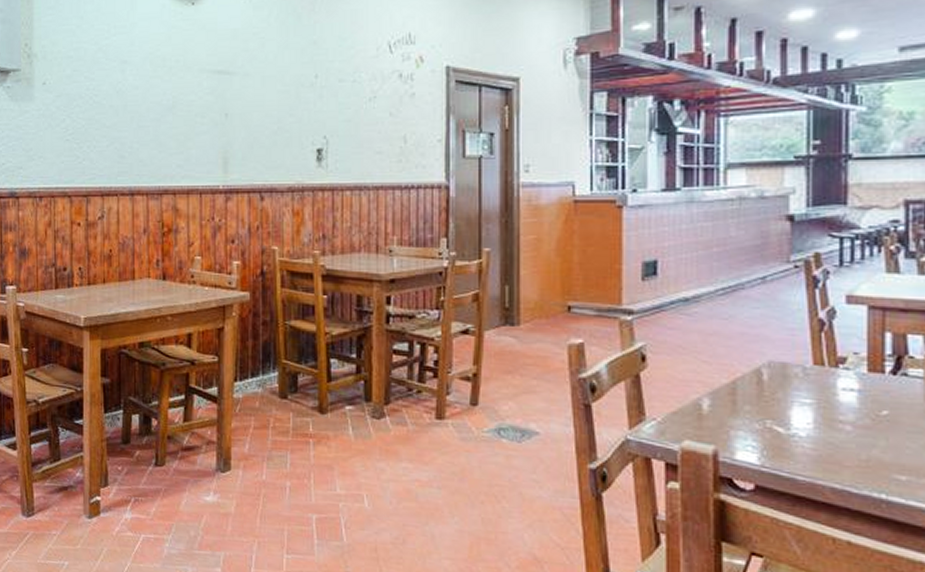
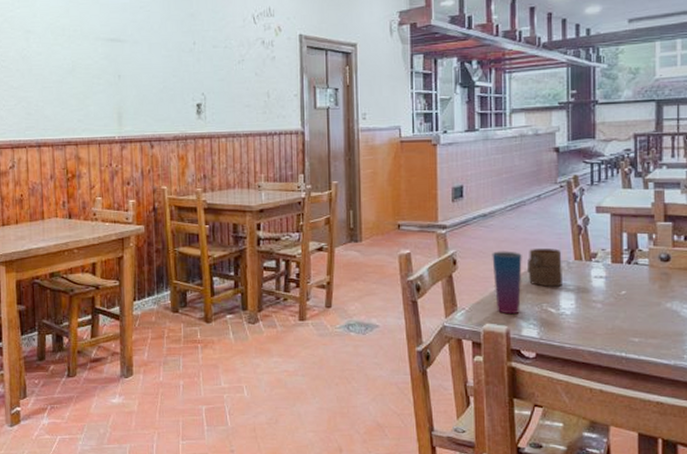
cup: none [695,347,738,430] -> present [492,251,522,313]
cup: none [745,347,795,399] -> present [528,249,562,287]

